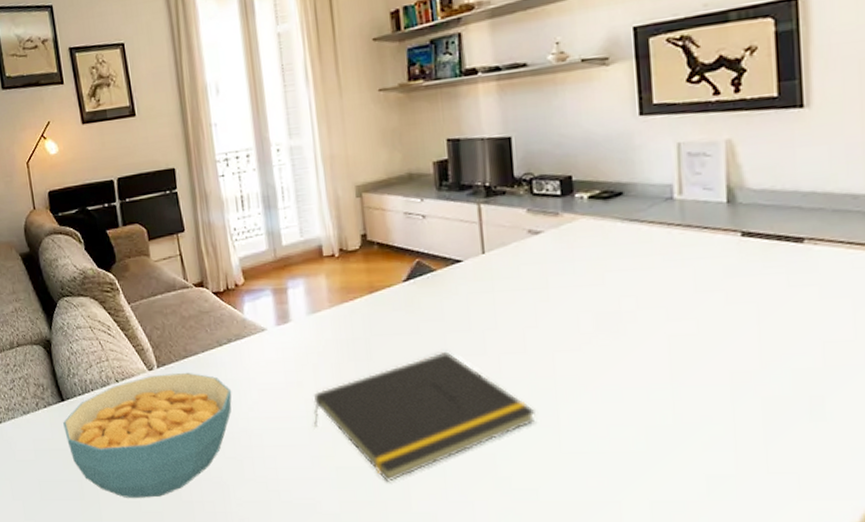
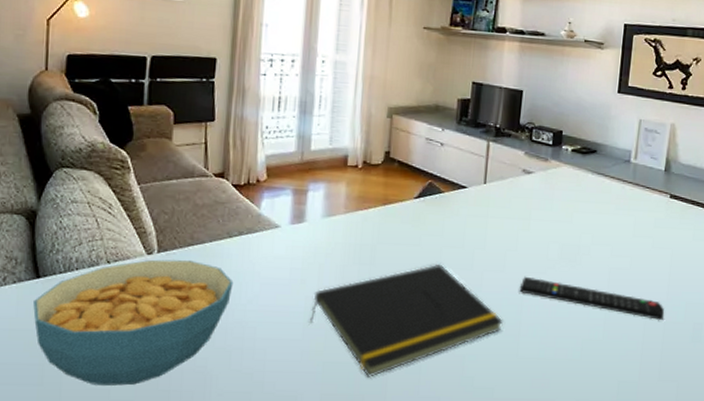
remote control: none [549,356,762,397] -> present [519,276,665,321]

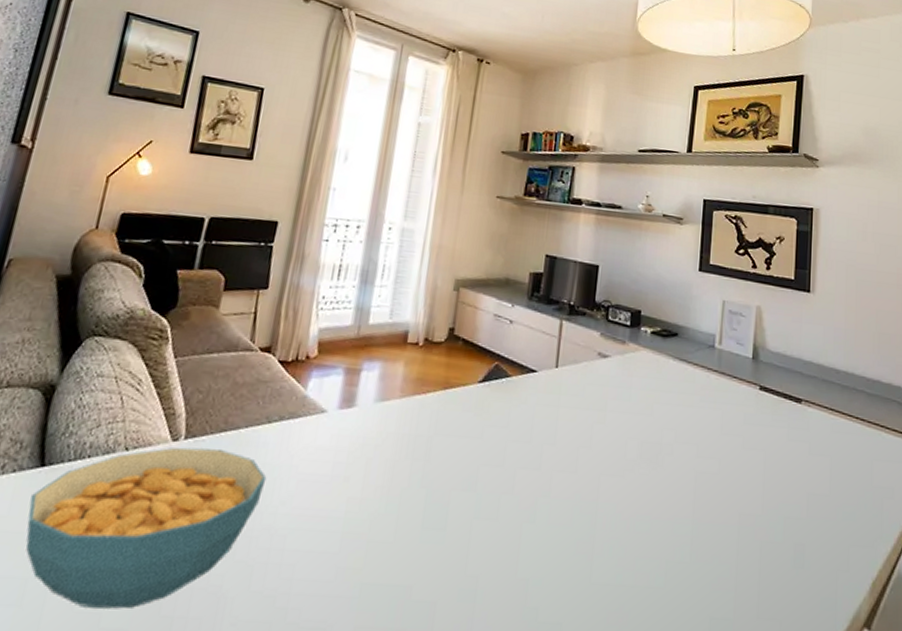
notepad: present [309,264,503,377] -> none [348,461,575,605]
remote control: present [519,276,665,321] -> none [593,479,761,540]

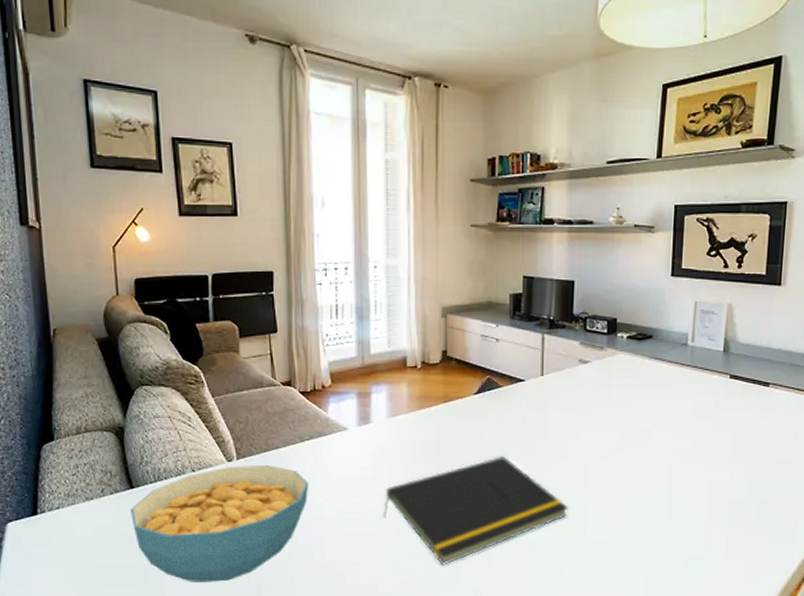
notepad: none [348,461,575,605] -> present [382,456,568,565]

